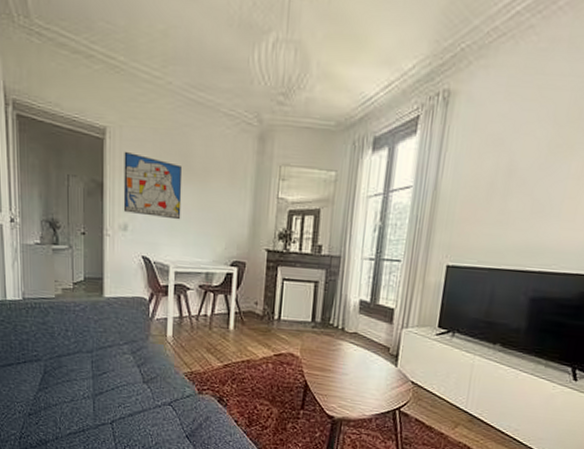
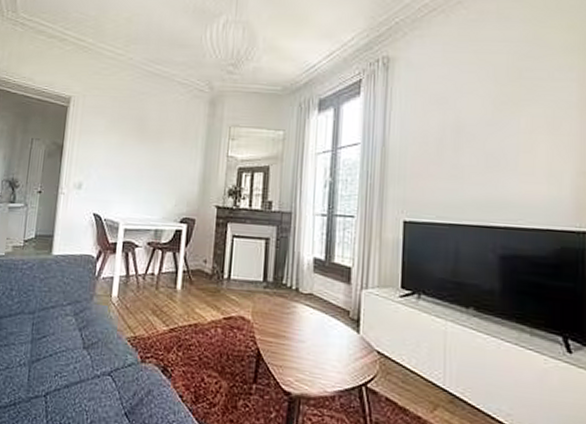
wall art: present [123,151,183,220] -> none [79,116,138,178]

